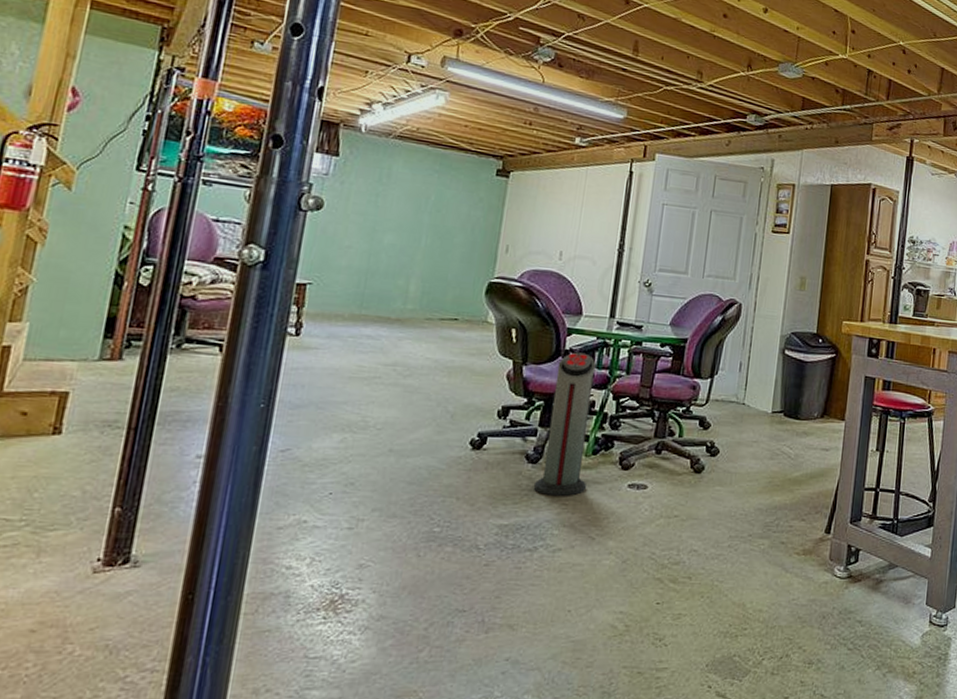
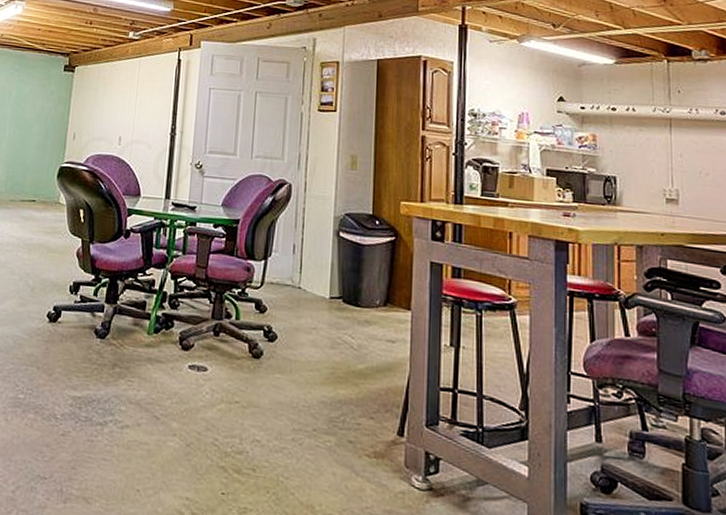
air purifier: present [534,352,596,496] -> none [103,231,155,373]

